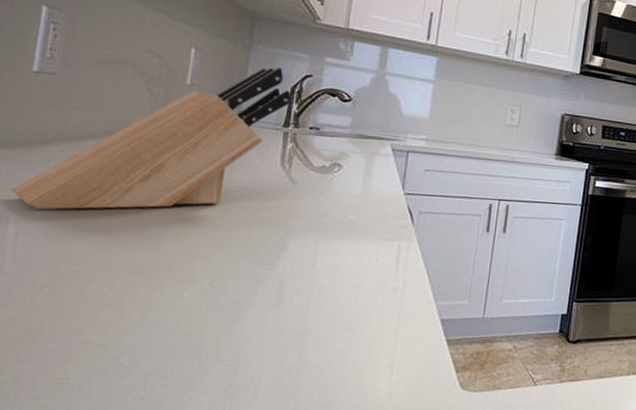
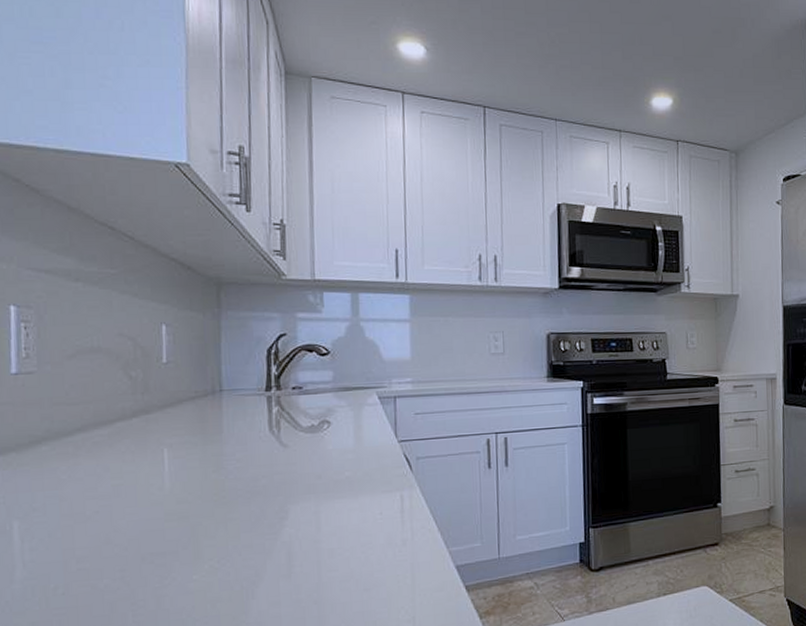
knife block: present [11,67,291,210] -> none [10,332,269,513]

